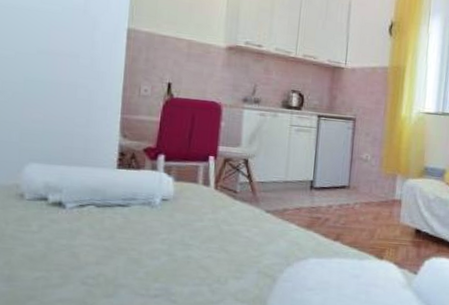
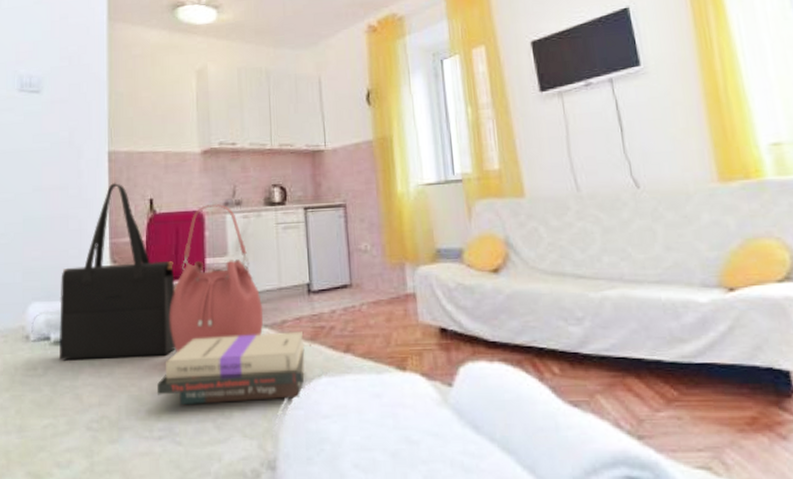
tote bag: none [57,61,186,227] -> present [58,183,176,360]
books: none [156,215,302,273] -> present [156,331,305,406]
handbag: none [176,98,268,226] -> present [170,203,264,353]

